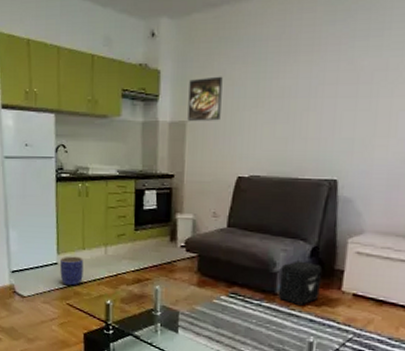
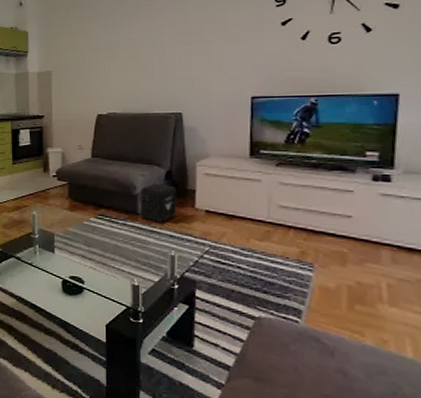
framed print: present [187,76,223,121] -> none [52,33,80,71]

